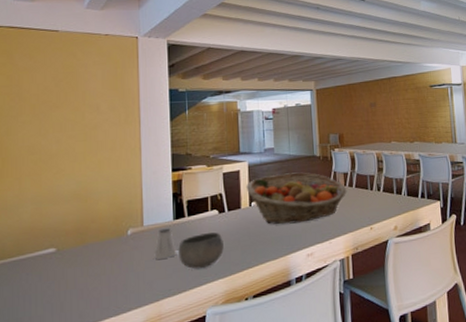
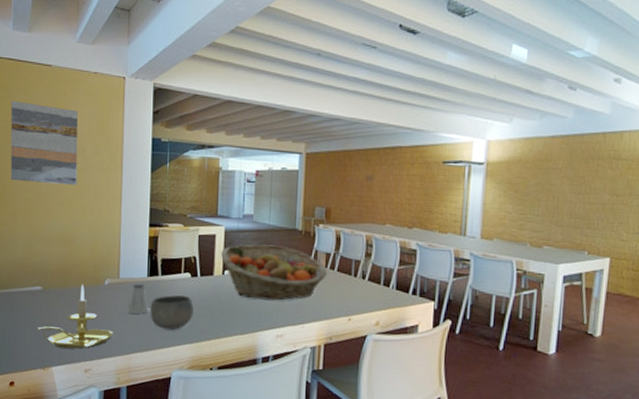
wall art: none [14,66,92,145] -> present [10,100,79,185]
candle holder: none [52,238,140,310] -> present [38,284,113,349]

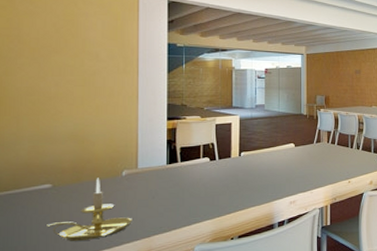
wall art: present [10,100,79,185] -> none [13,9,91,86]
saltshaker: present [127,284,149,314] -> none [147,171,169,199]
bowl: present [150,295,194,331] -> none [170,178,213,210]
fruit basket: present [220,244,328,301] -> none [236,128,330,174]

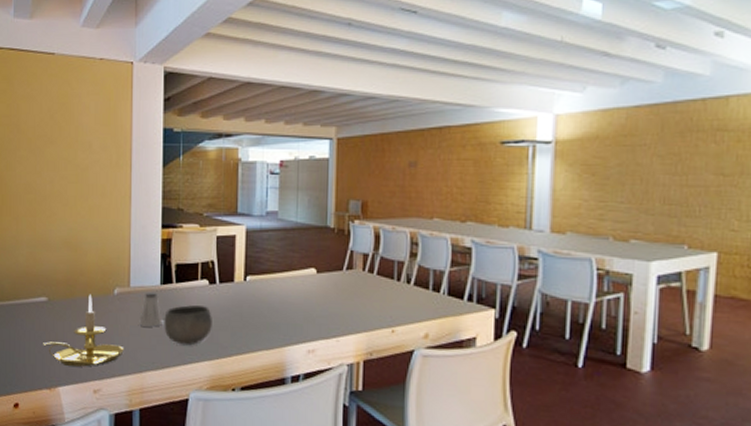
saltshaker: none [147,171,169,199] -> present [139,293,163,327]
bowl: none [170,178,213,210] -> present [164,305,212,346]

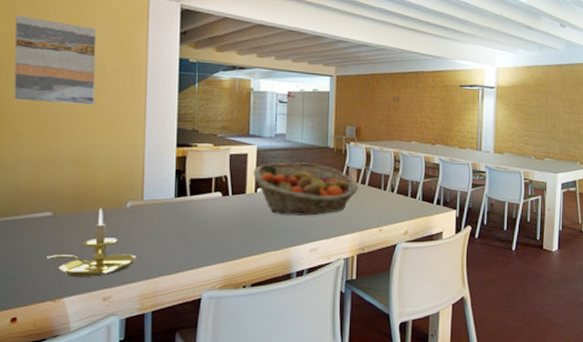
wall art: none [13,93,84,184] -> present [14,14,96,105]
saltshaker: present [139,293,163,327] -> none [152,205,176,236]
bowl: present [164,305,212,346] -> none [178,215,225,251]
fruit basket: none [241,245,366,310] -> present [252,162,359,216]

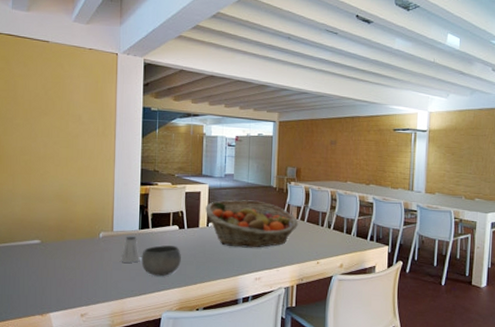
wall art: present [14,14,96,105] -> none [10,72,75,148]
candle holder: present [47,208,136,277] -> none [36,237,107,296]
saltshaker: none [152,205,176,236] -> present [121,236,140,263]
bowl: none [178,215,225,251] -> present [141,245,181,277]

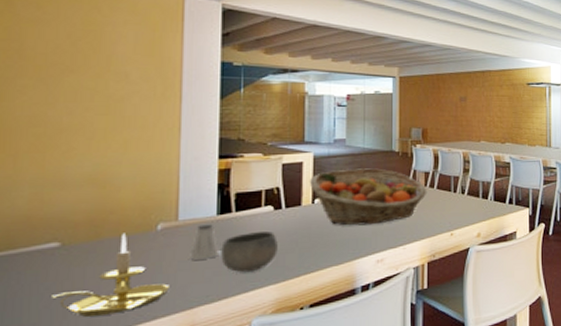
candle holder: none [36,237,107,296] -> present [52,233,169,317]

